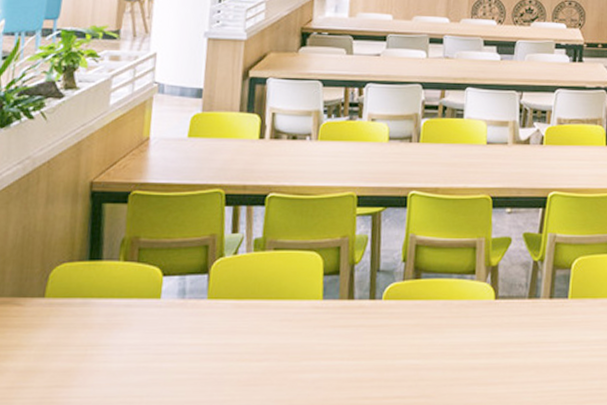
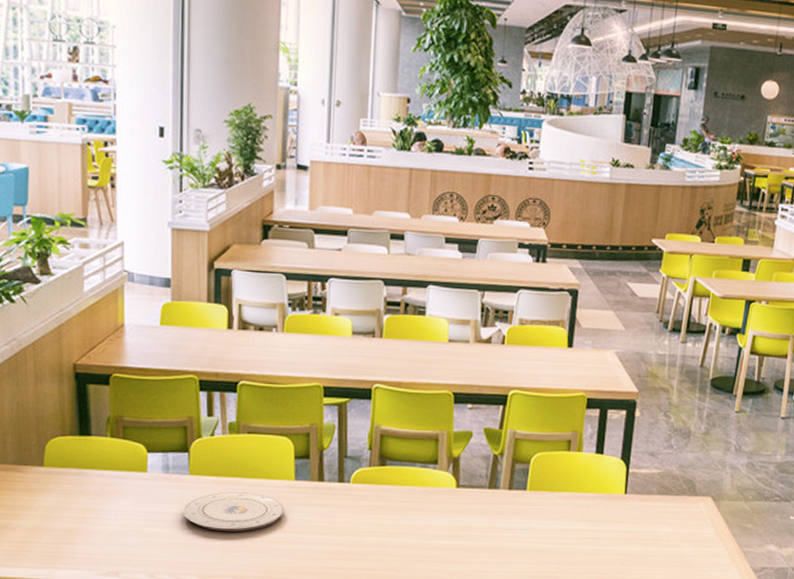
plate: none [197,316,309,362] -> present [183,492,284,532]

